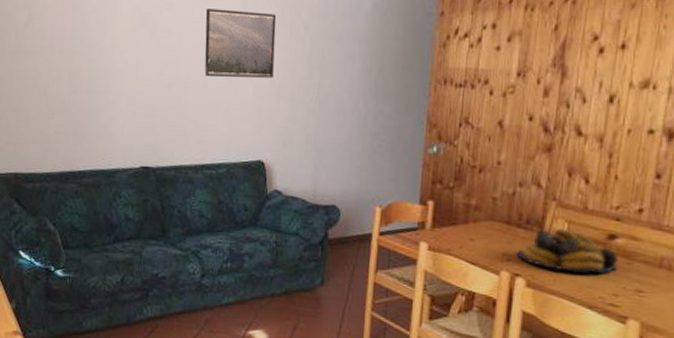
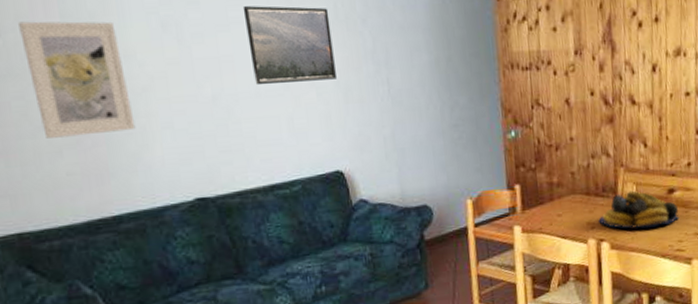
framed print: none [44,11,108,104] -> present [18,21,136,138]

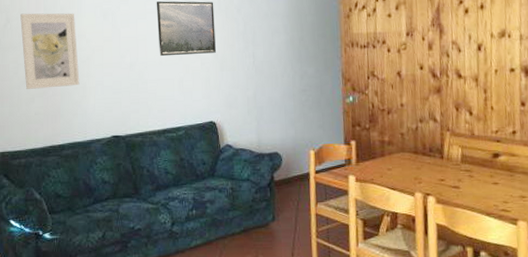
fruit bowl: present [599,190,680,229] -> none [425,152,505,187]

